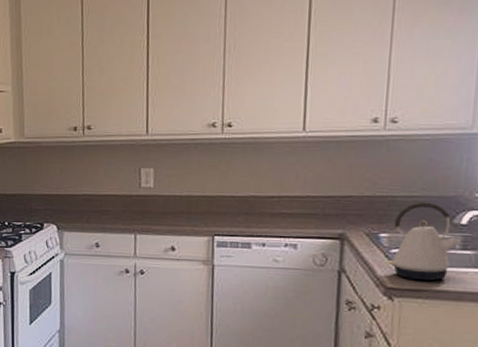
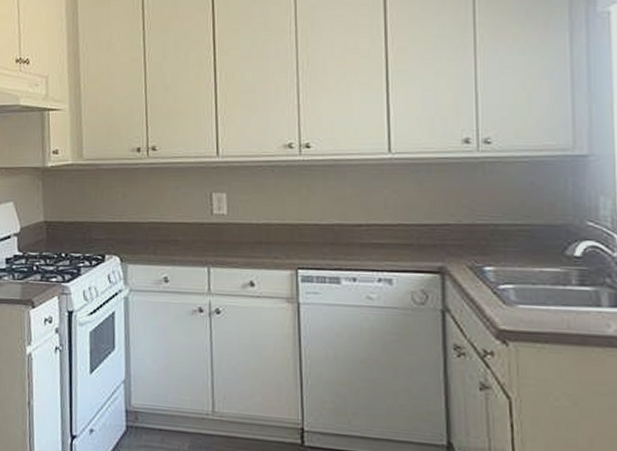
kettle: present [387,202,460,281] -> none [496,231,576,322]

